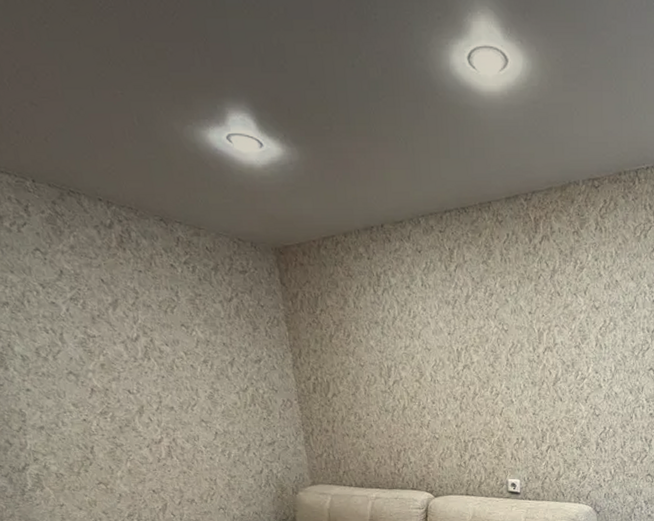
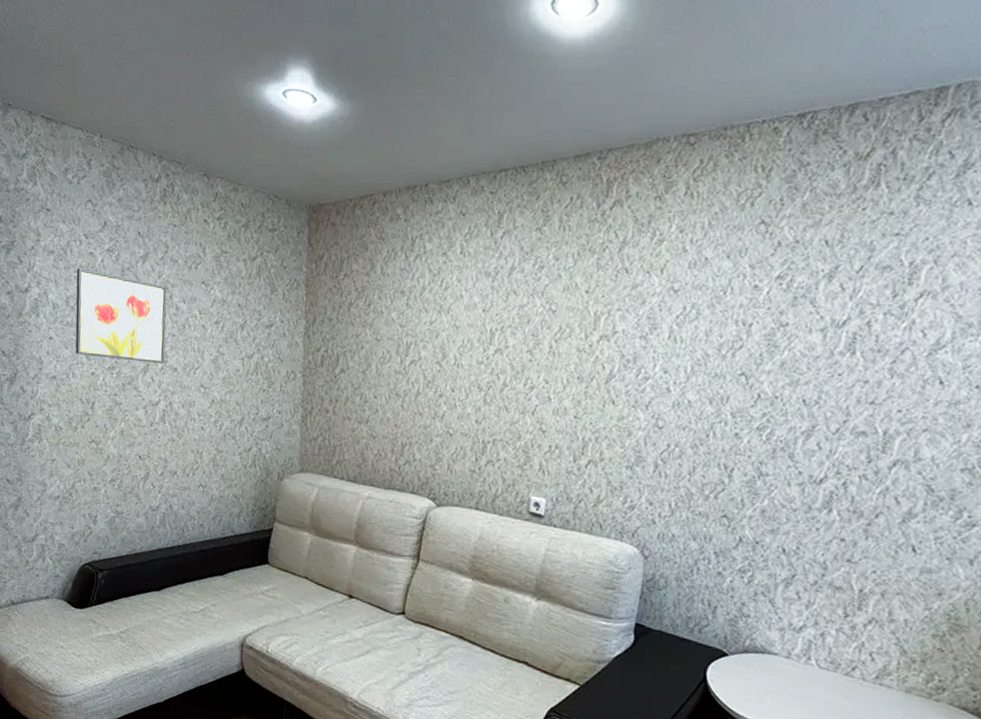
wall art: none [39,318,159,405] -> present [75,268,167,364]

